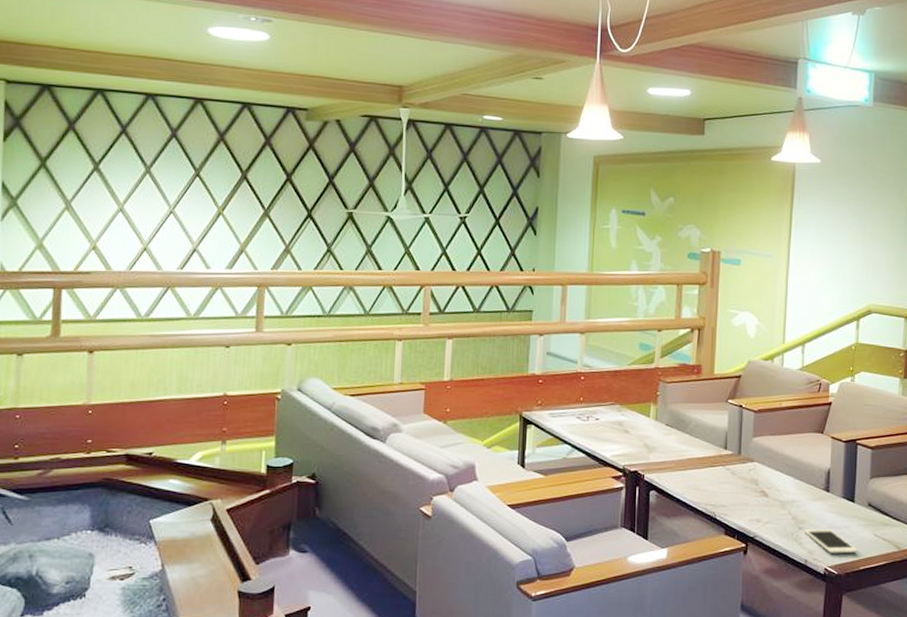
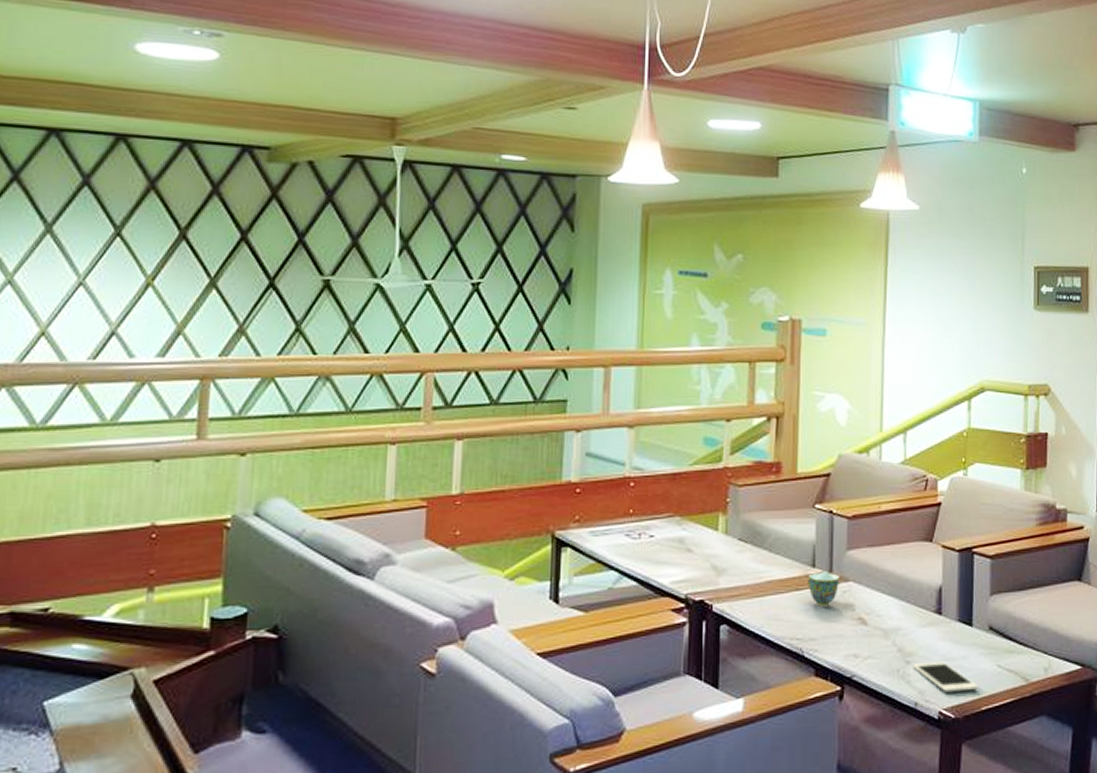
teacup: none [721,453,746,481] -> present [808,571,839,607]

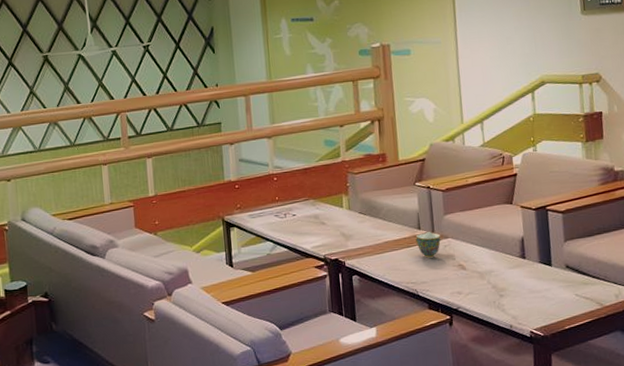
cell phone: present [912,661,978,693] -> none [505,293,561,317]

